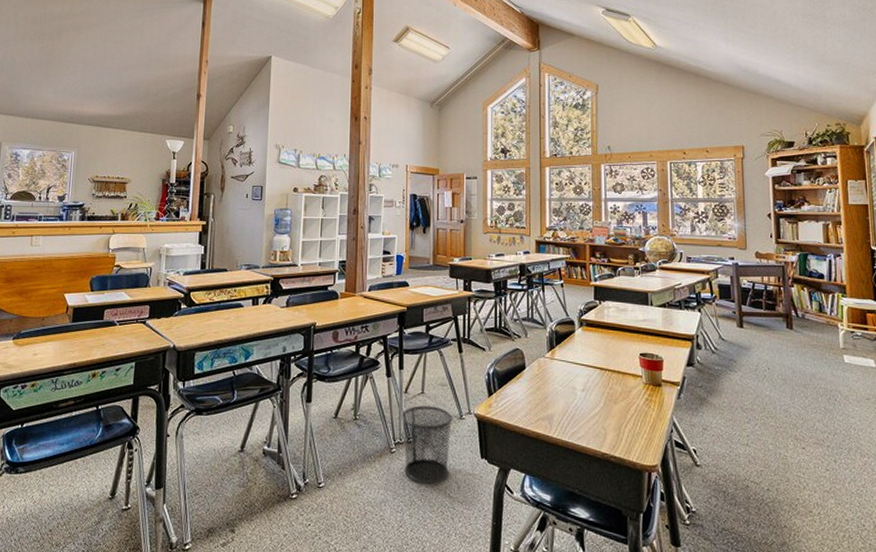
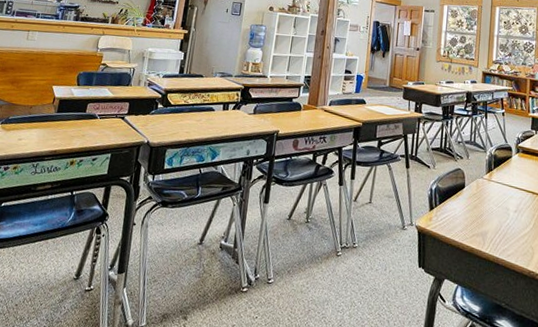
waste bin: present [401,405,453,484] -> none [348,214,396,288]

